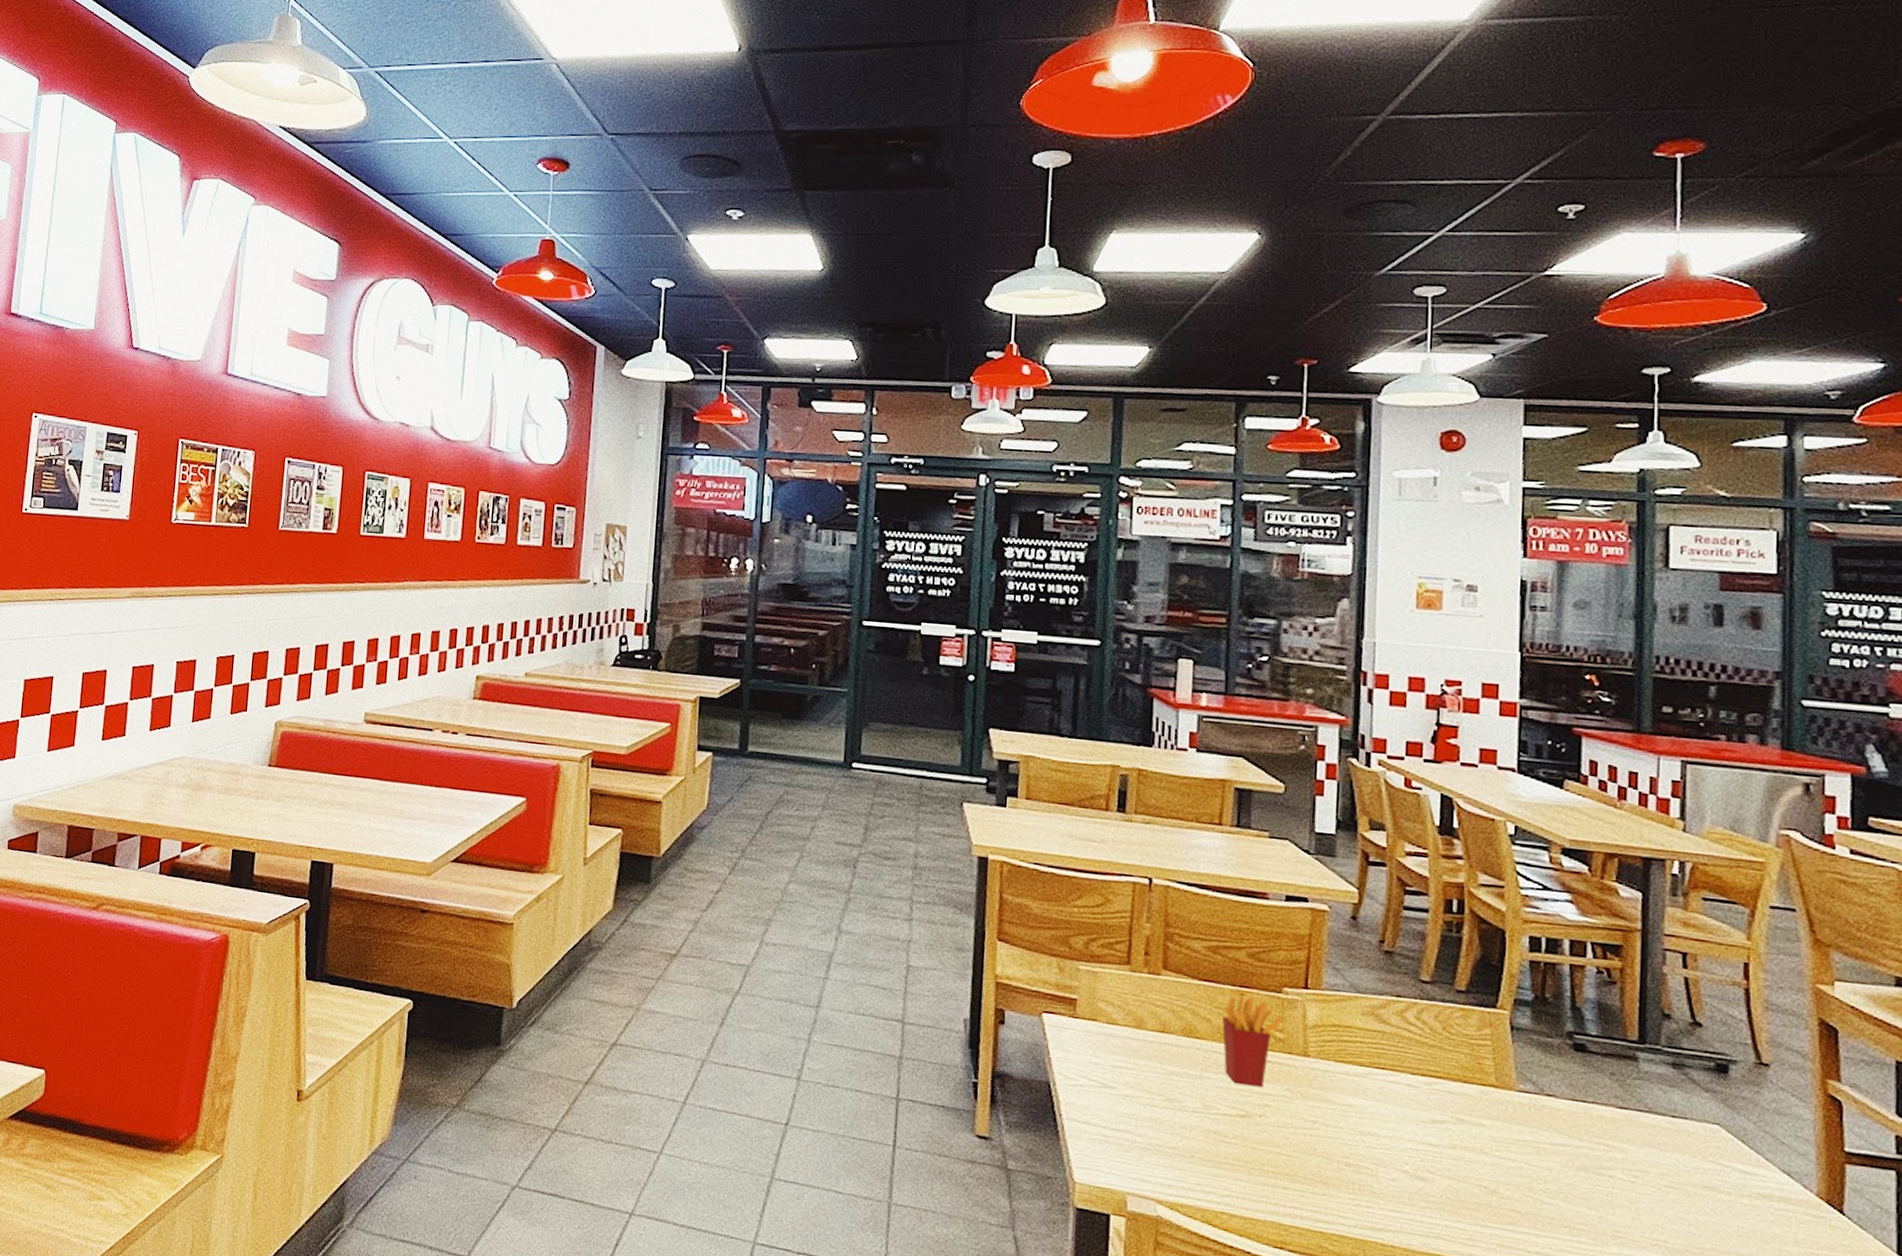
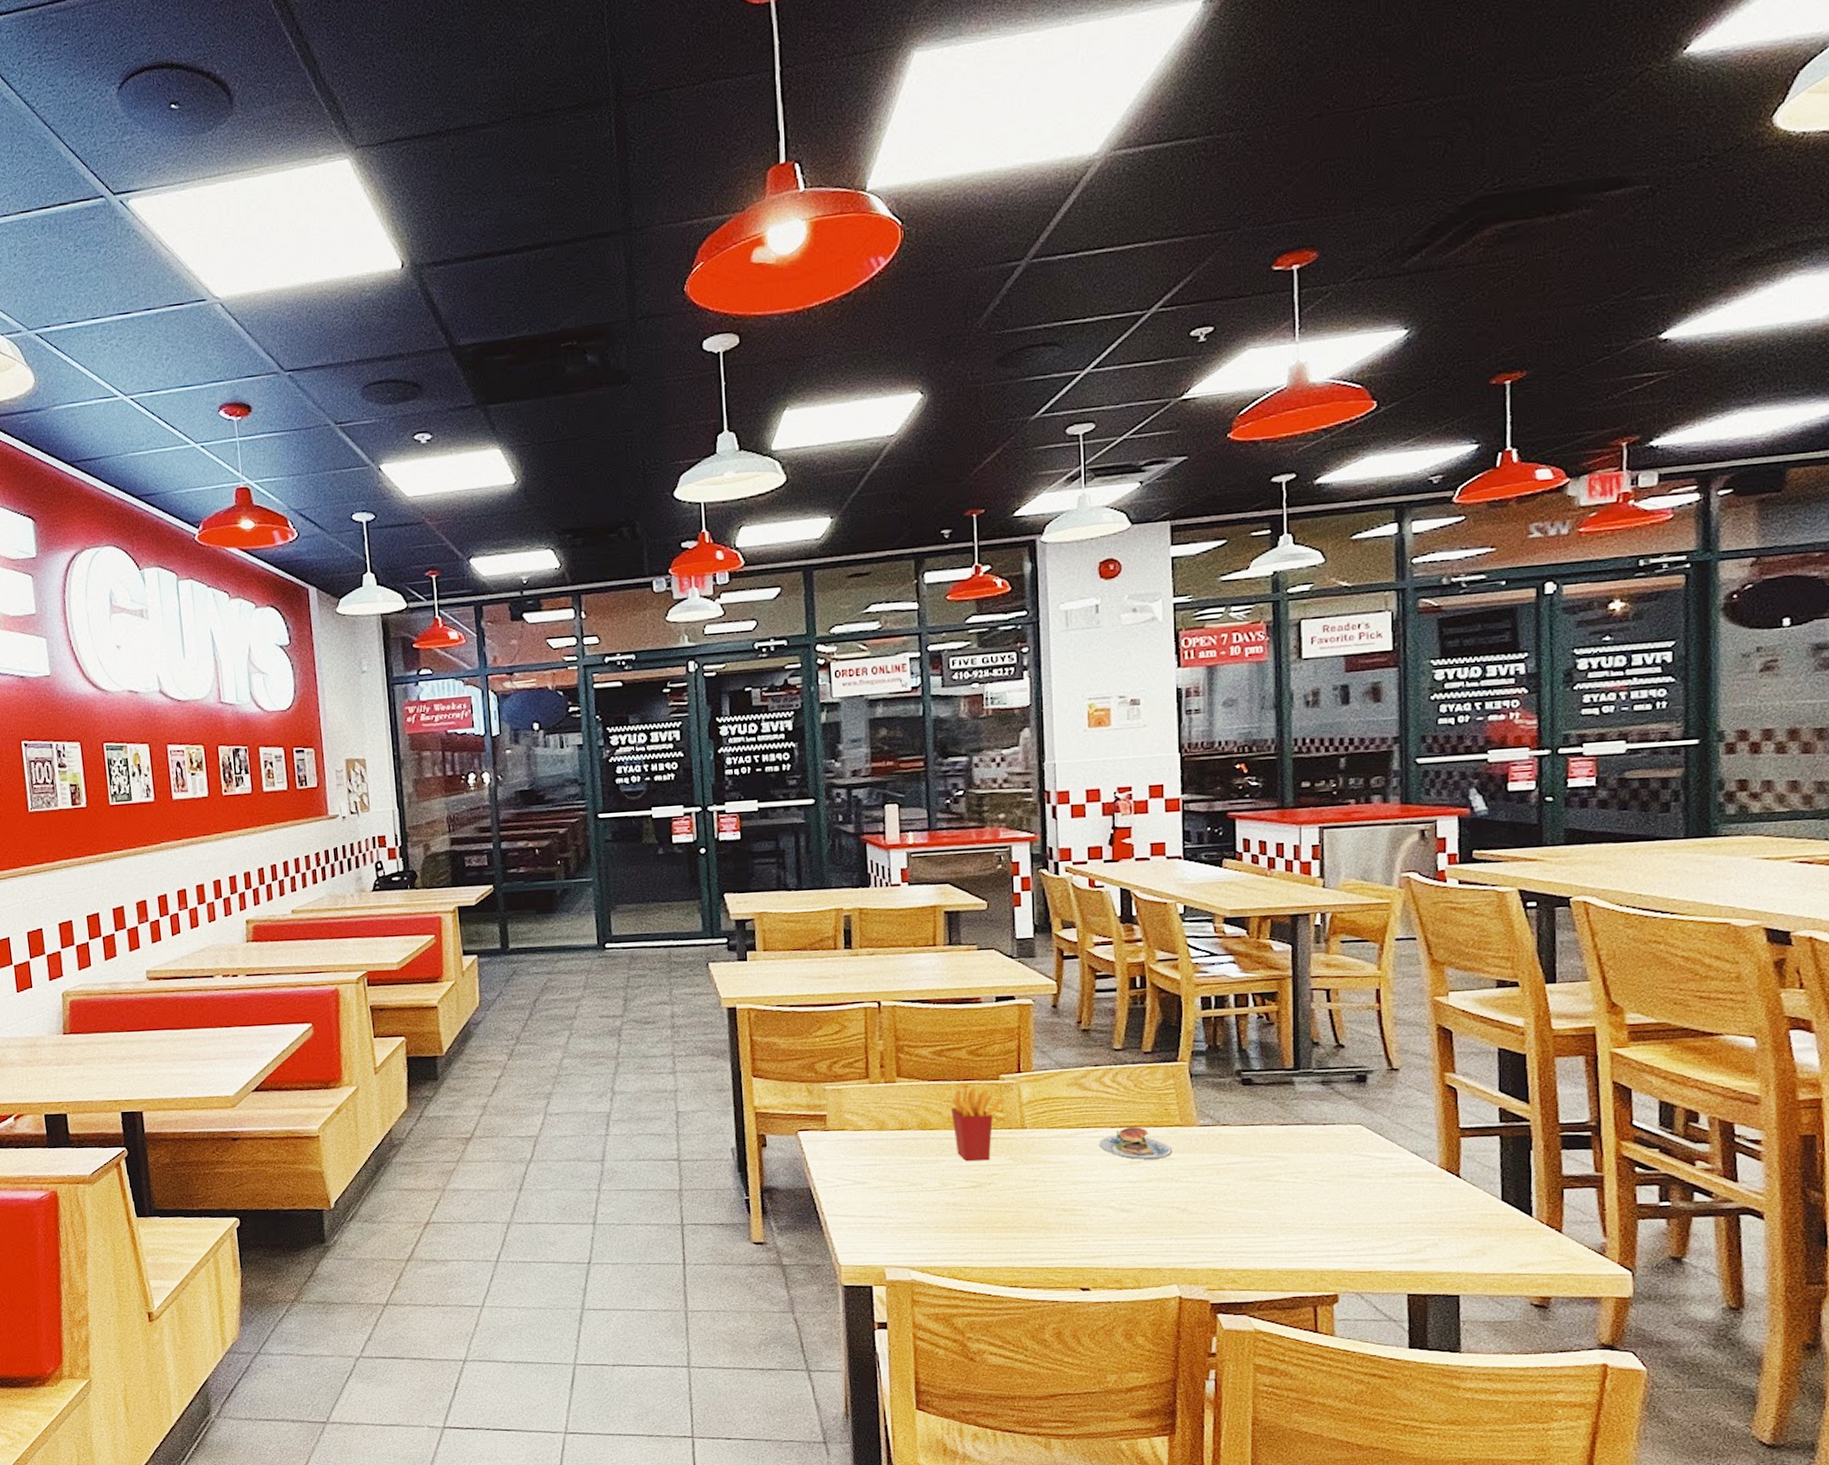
hamburger: none [1395,1077,1485,1123] -> present [1099,1127,1173,1160]

